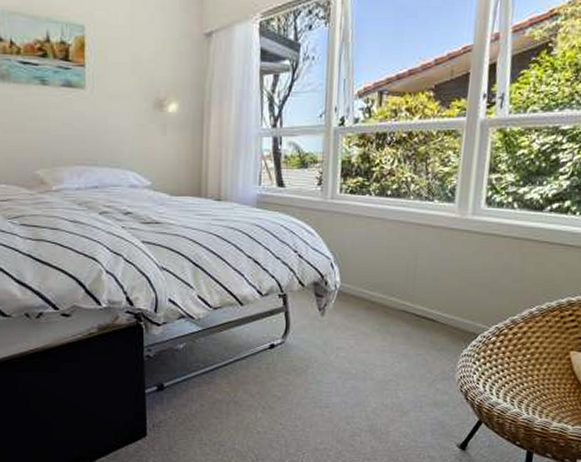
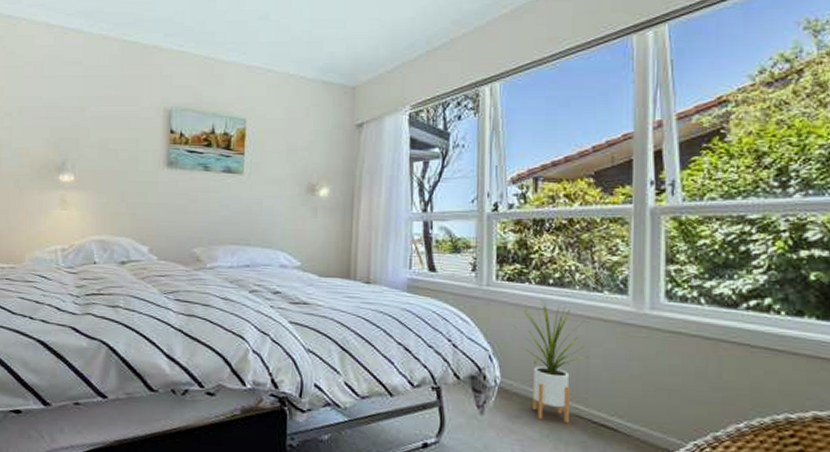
house plant: none [354,210,418,318] -> present [515,299,590,424]

